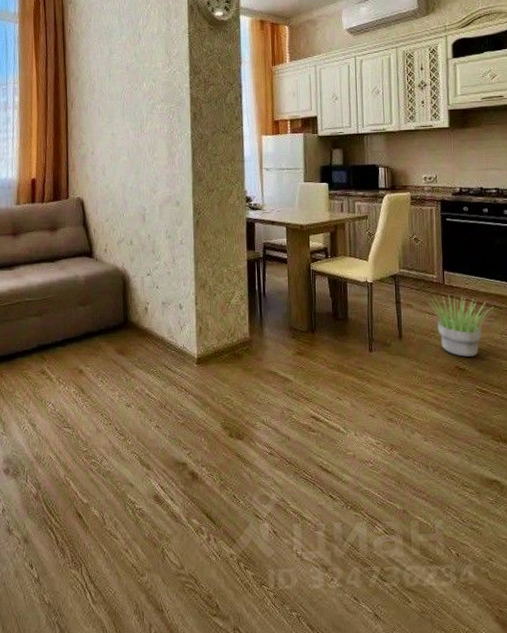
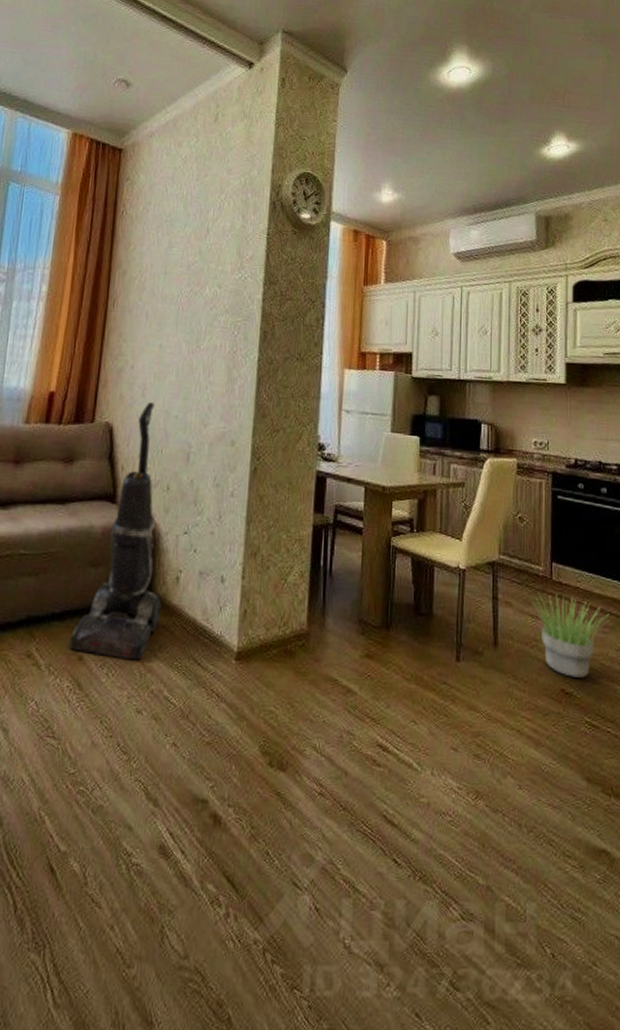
vacuum cleaner: none [71,179,137,370] -> present [69,402,162,661]

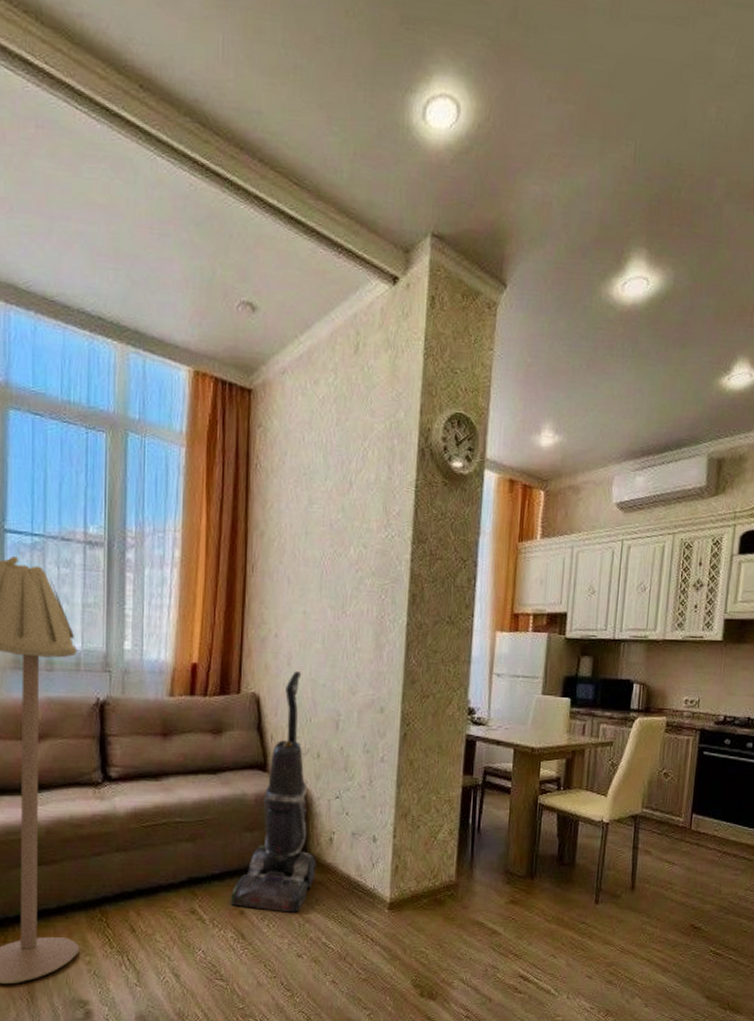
potted plant: present [528,592,609,678] -> none [667,841,742,914]

